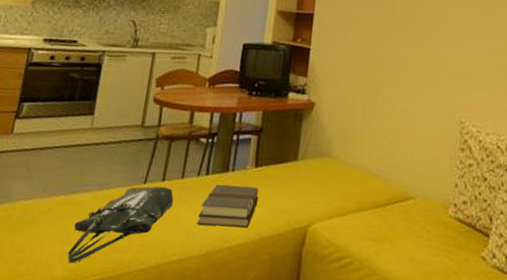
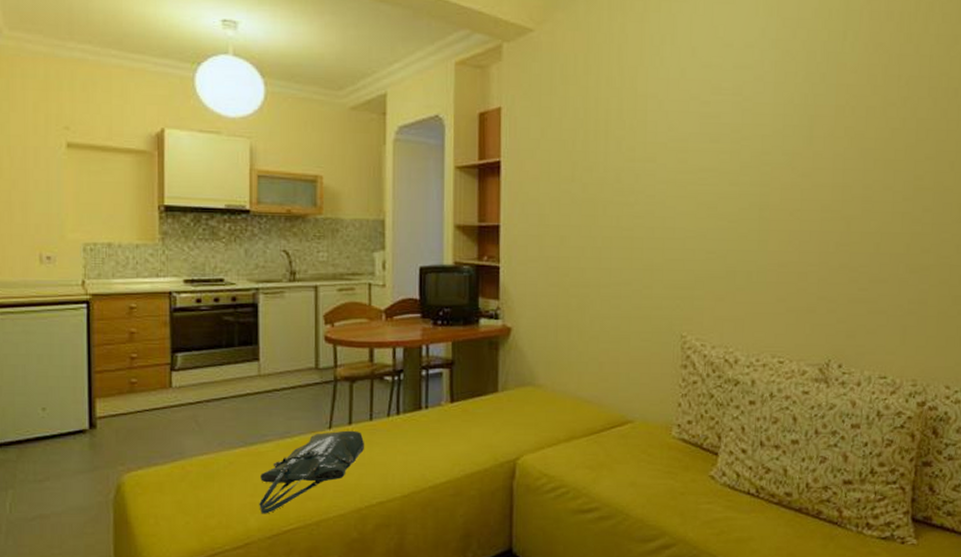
book: present [197,184,259,228] -> none [394,423,458,466]

